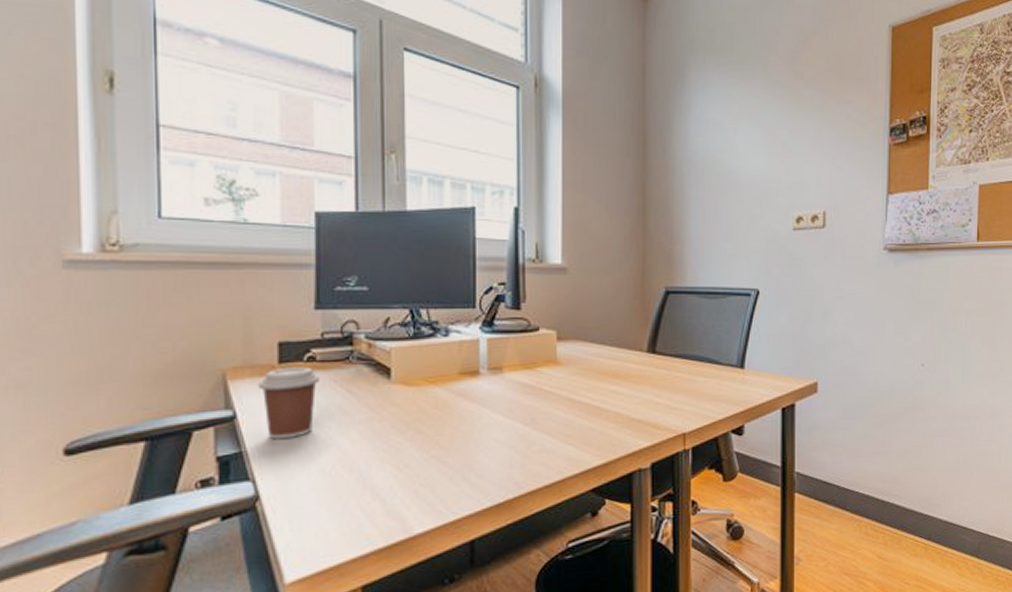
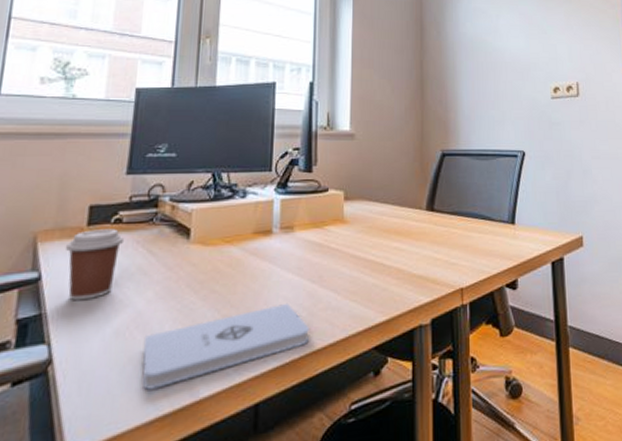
notepad: none [351,445,523,526] -> present [142,303,309,390]

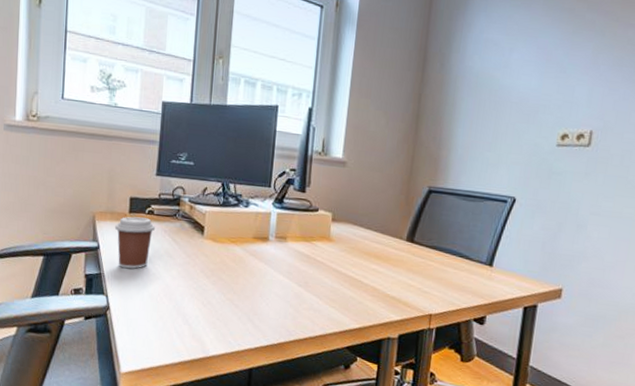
notepad: present [142,303,309,390] -> none [169,298,294,342]

